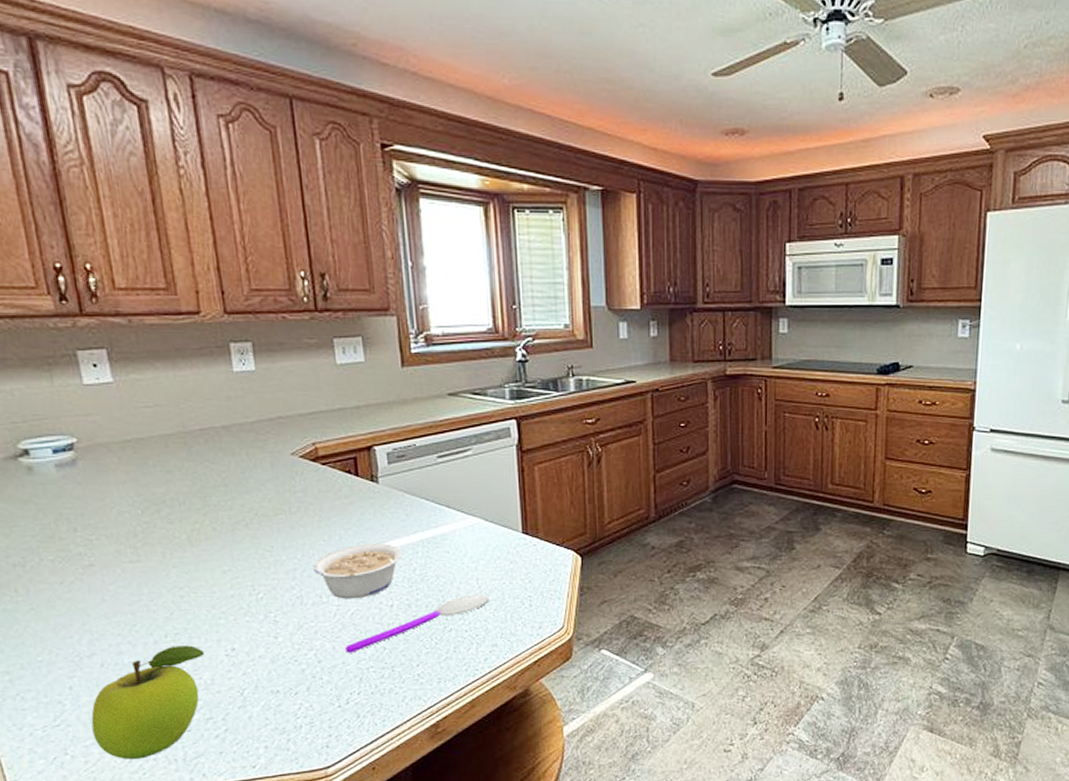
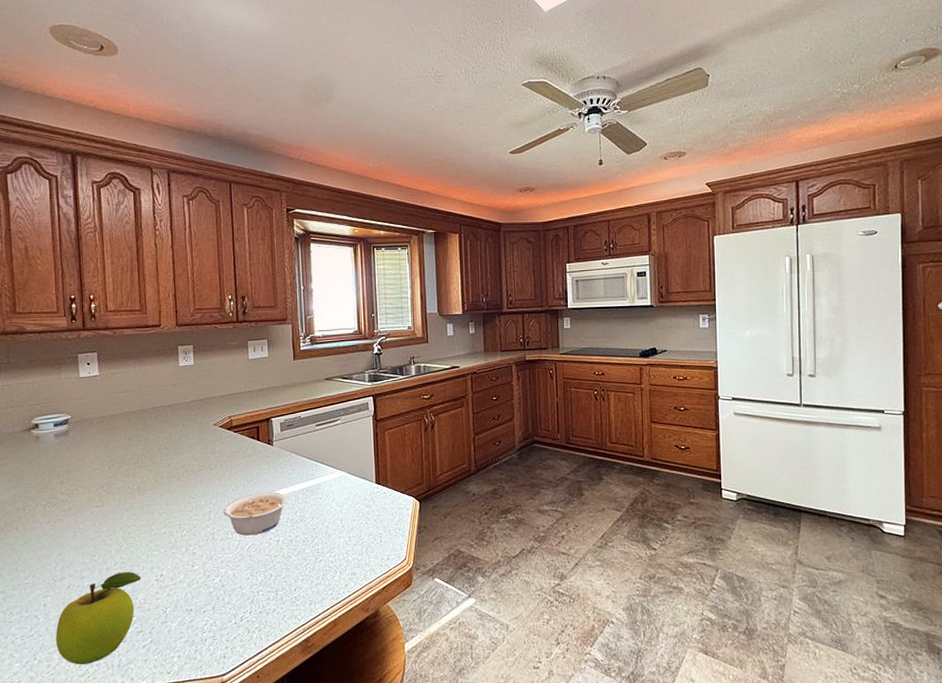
spoon: present [345,594,488,653] -> none [243,532,349,579]

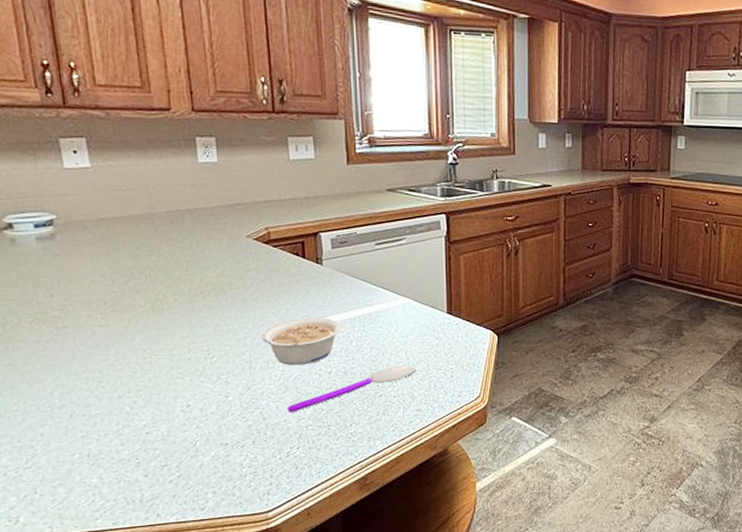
fruit: present [56,572,141,665] -> none [59,401,163,500]
spoon: none [243,532,349,579] -> present [288,365,415,412]

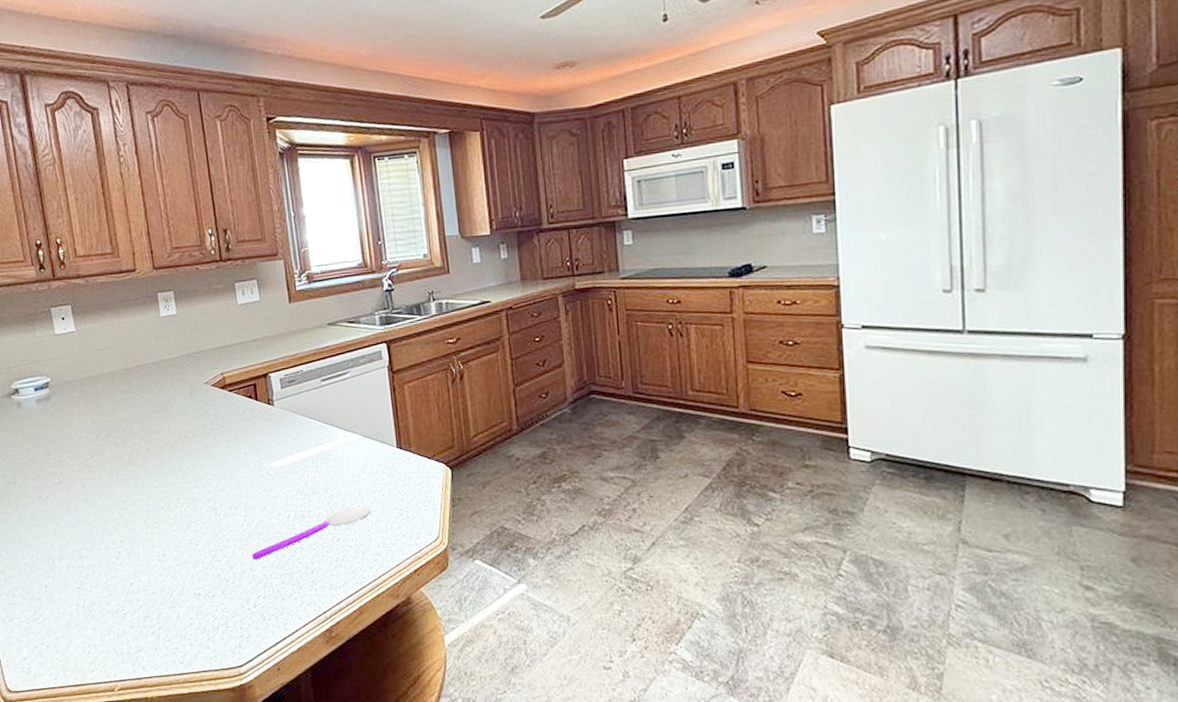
legume: present [262,317,342,366] -> none [224,460,297,511]

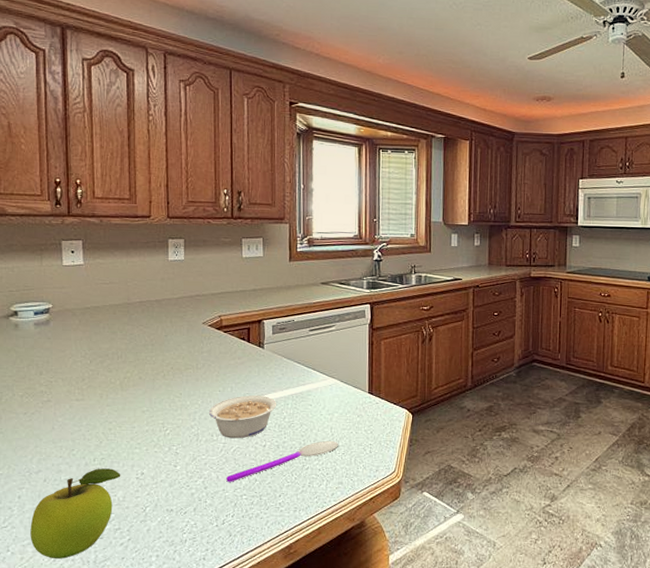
fruit: none [60,551,143,652] -> present [30,468,121,560]
legume: none [224,460,297,511] -> present [209,395,277,439]

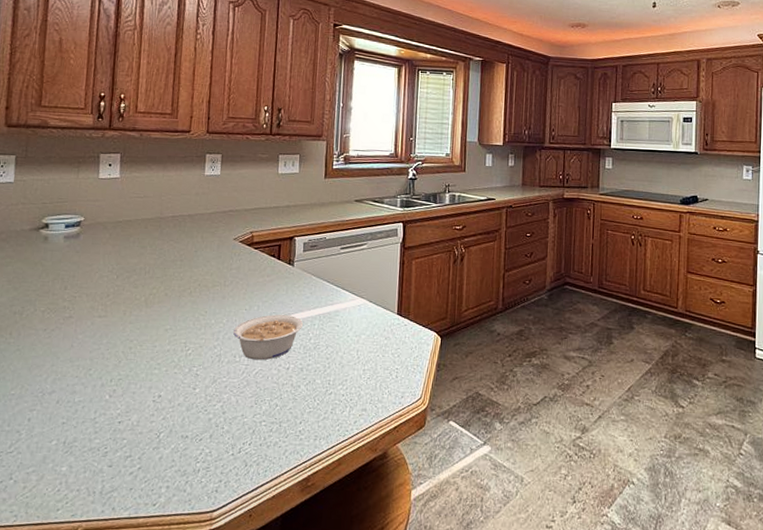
fruit: present [30,468,121,560] -> none [35,389,137,489]
spoon: present [226,440,338,482] -> none [246,363,364,407]

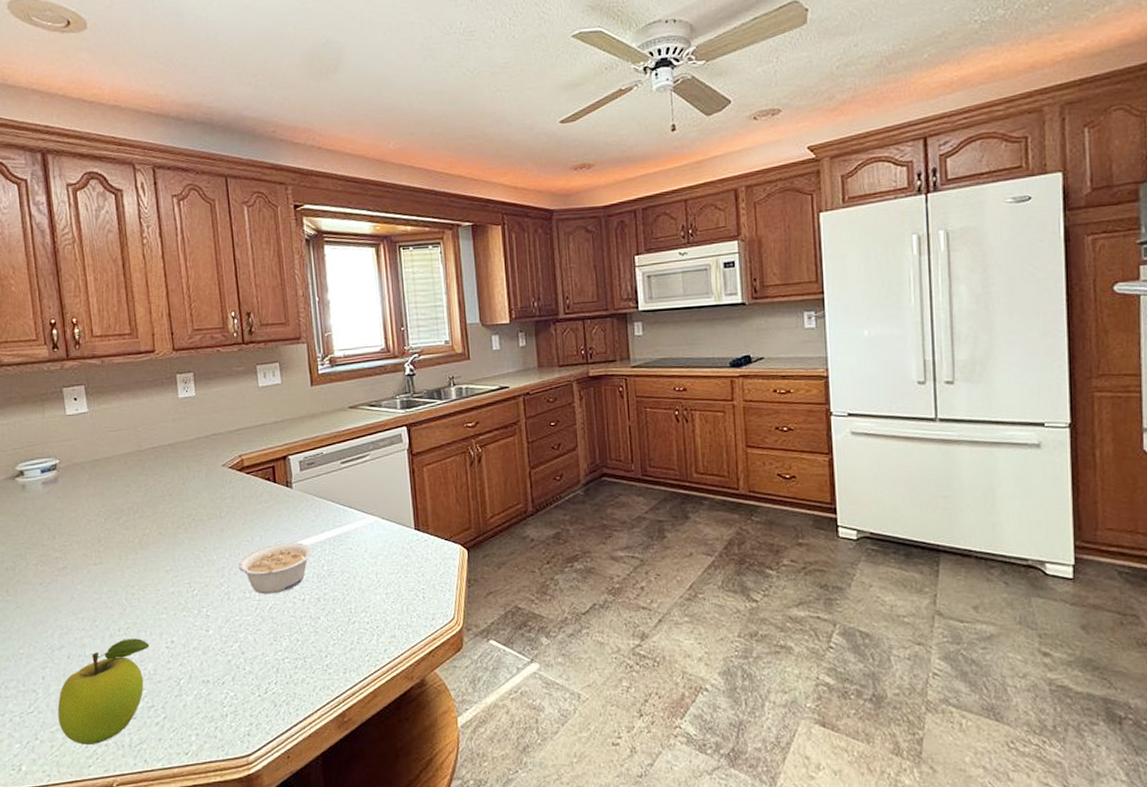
fruit: none [35,389,137,489] -> present [57,638,150,746]

